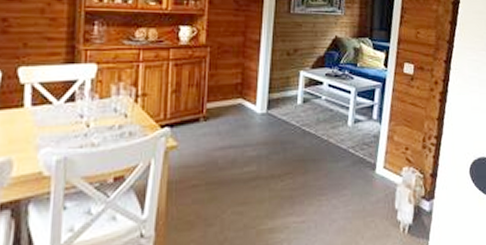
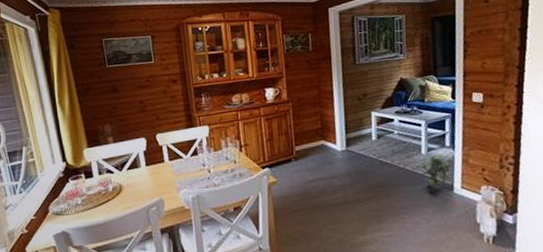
potted plant: none [344,126,379,173] -> present [419,153,453,194]

